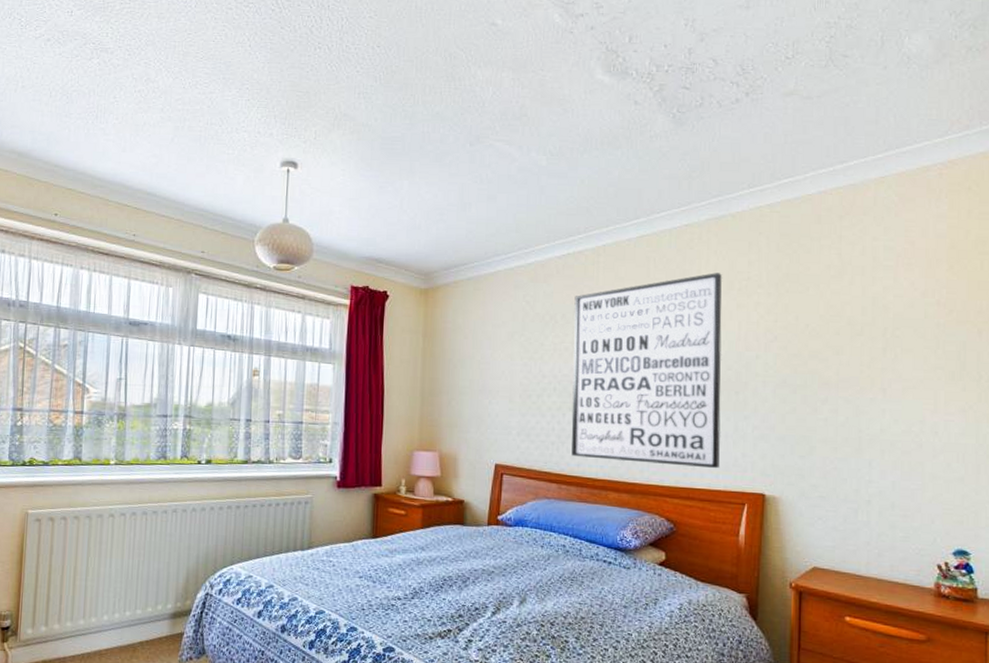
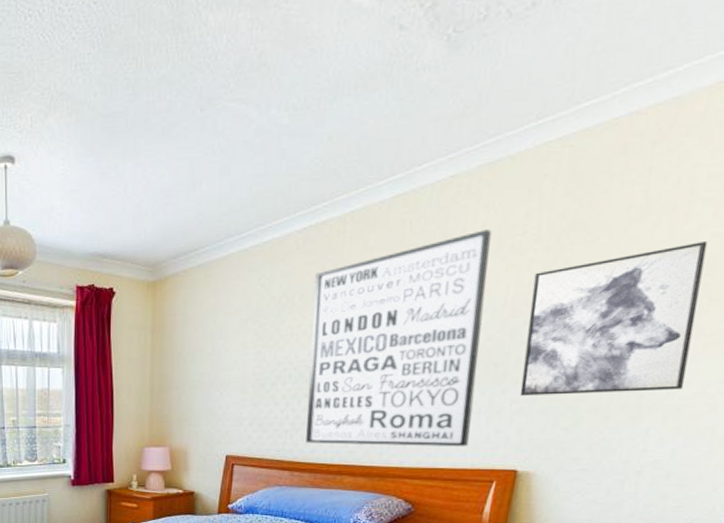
wall art: none [759,301,893,427] -> present [519,242,708,396]

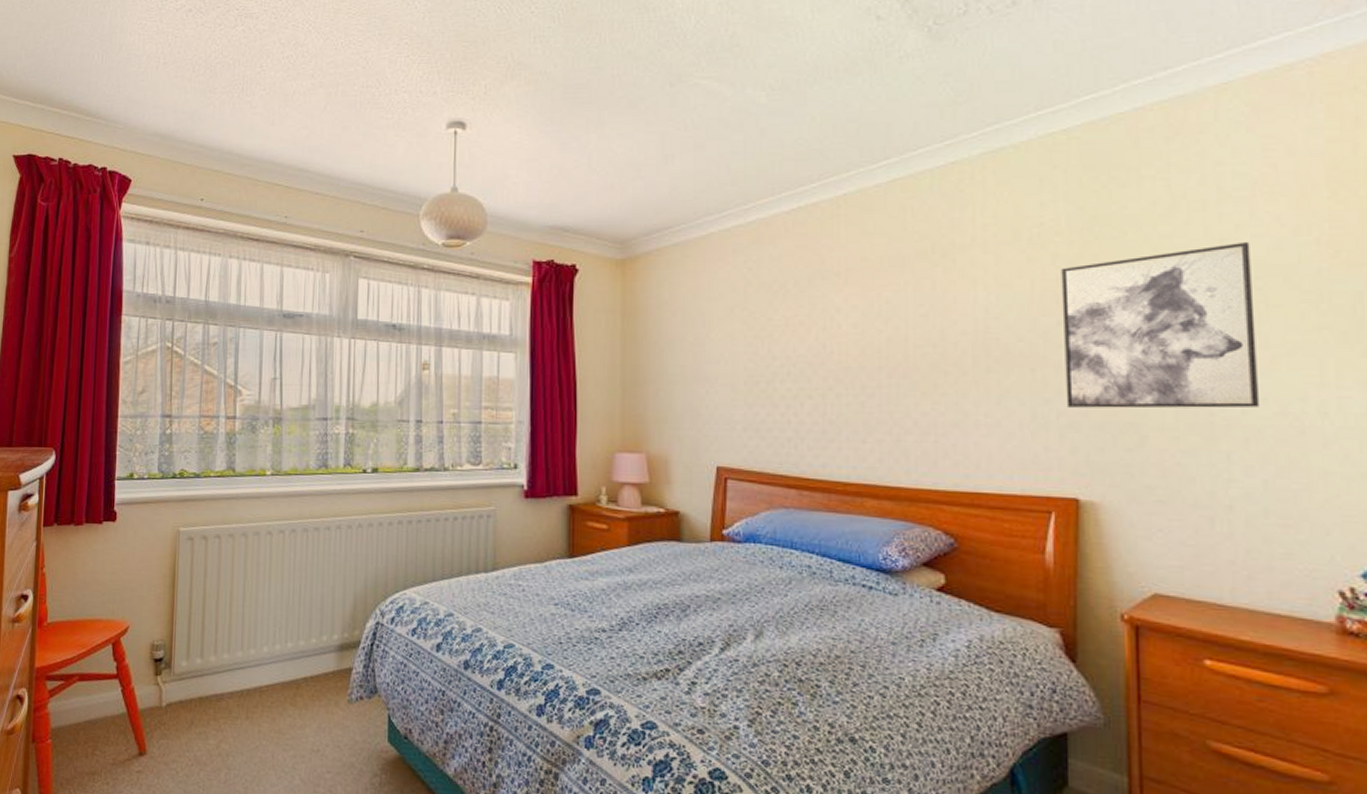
wall art: present [306,229,492,447] -> none [809,219,1013,468]

